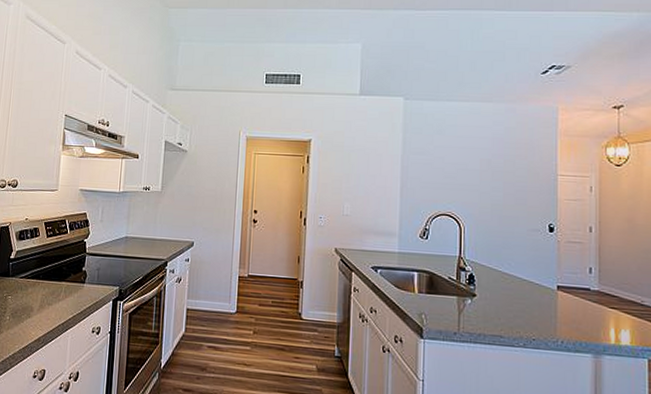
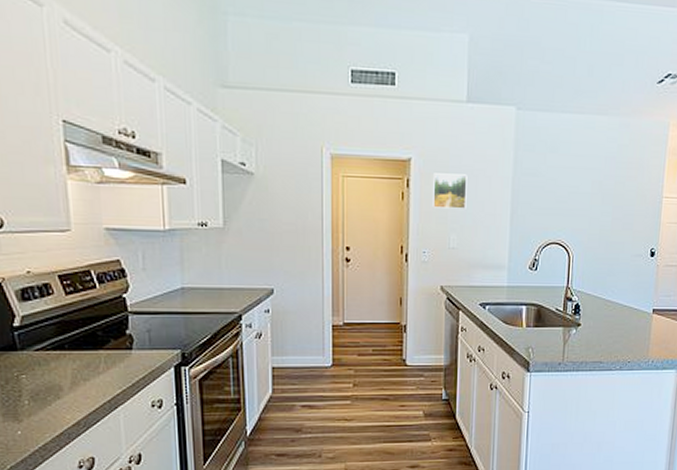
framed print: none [329,151,360,182] -> present [433,173,467,209]

